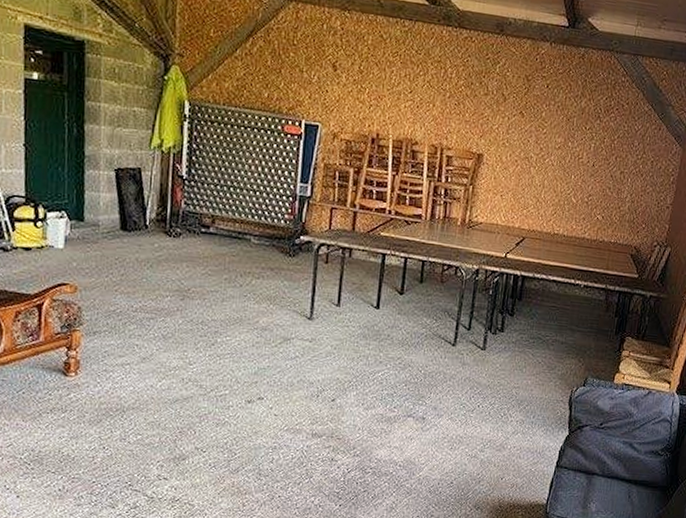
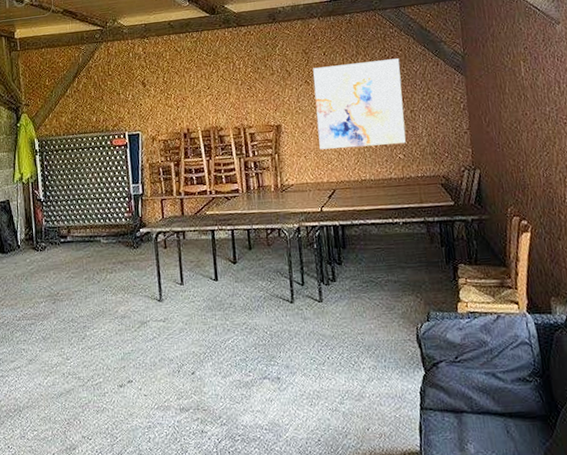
wall art: none [519,99,624,205] -> present [313,58,406,150]

